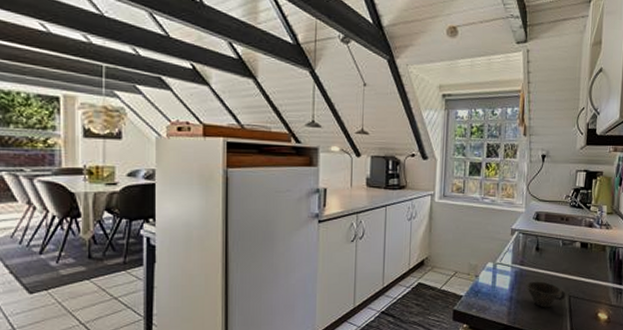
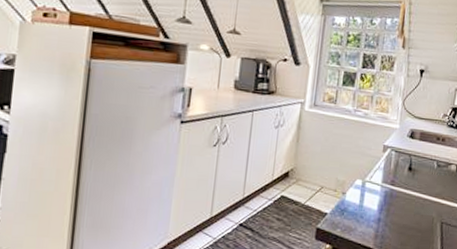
cup: present [526,281,566,308] -> none [396,203,438,234]

